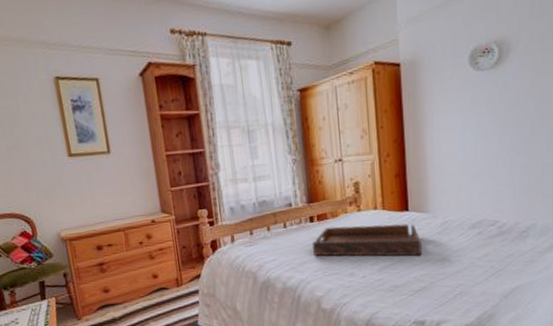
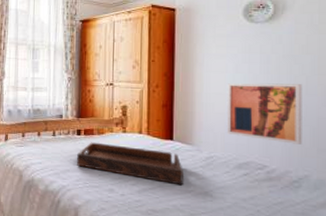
wall art: none [457,132,529,196] -> present [226,83,303,145]

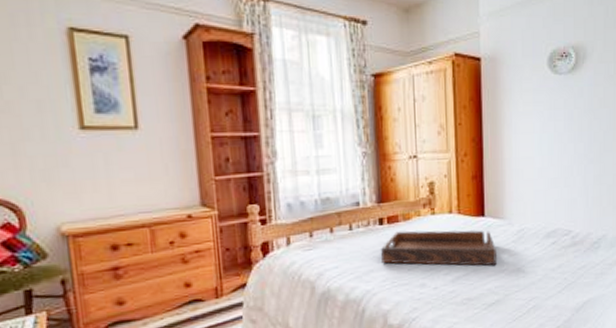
wall art: present [226,83,303,145] -> none [535,140,601,205]

